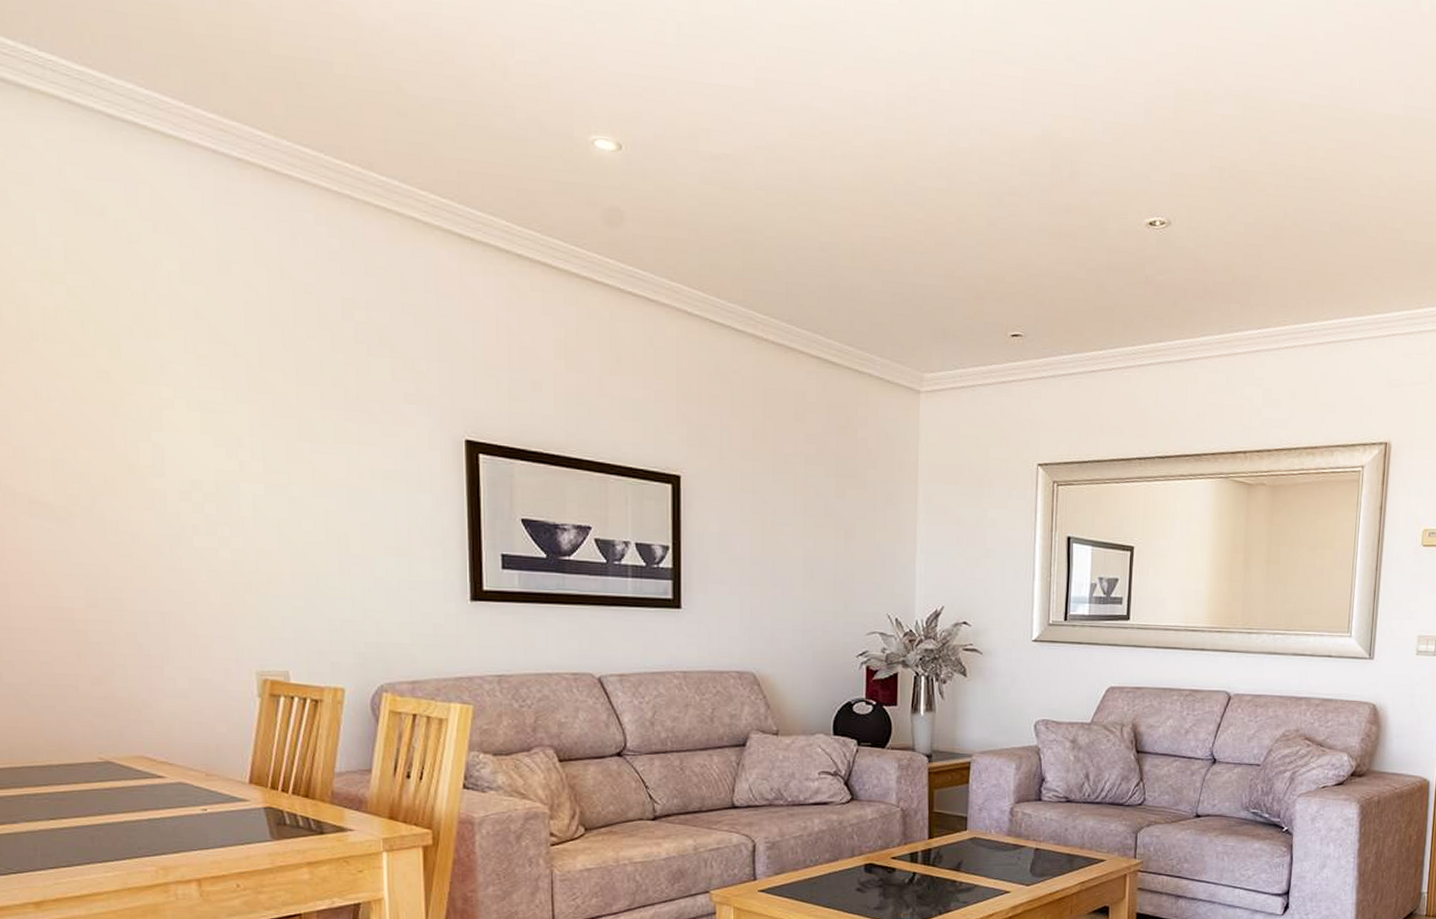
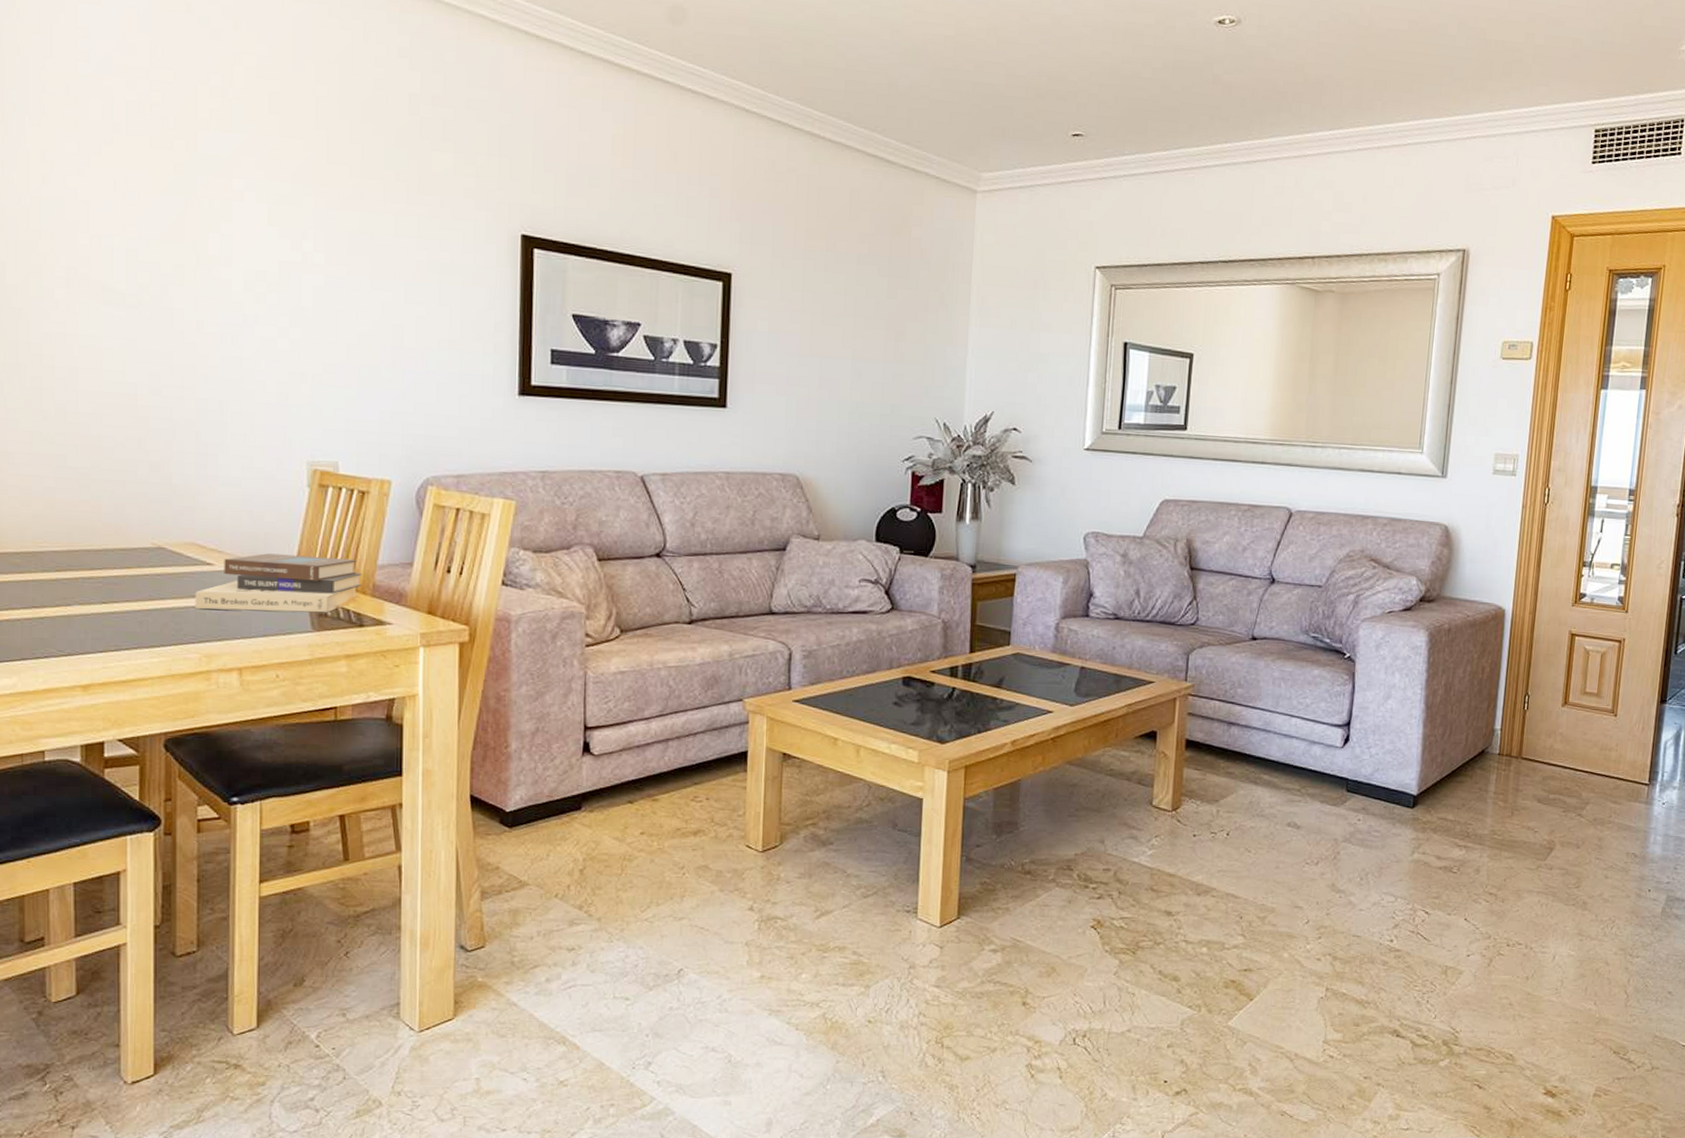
books: none [147,764,321,823] -> present [195,553,363,613]

